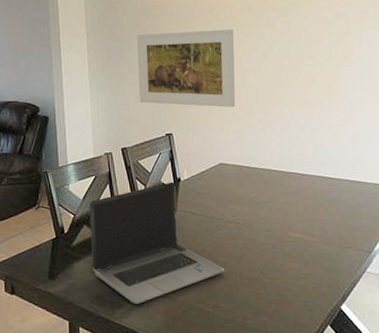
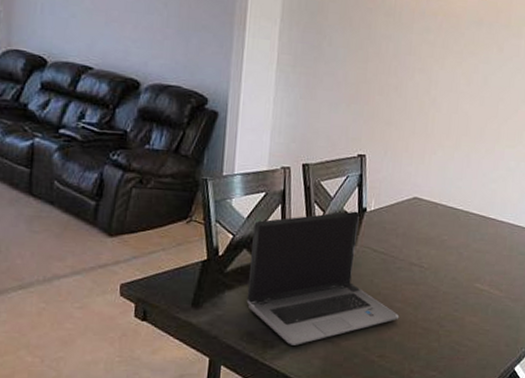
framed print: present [137,29,236,108] -> none [333,29,456,136]

